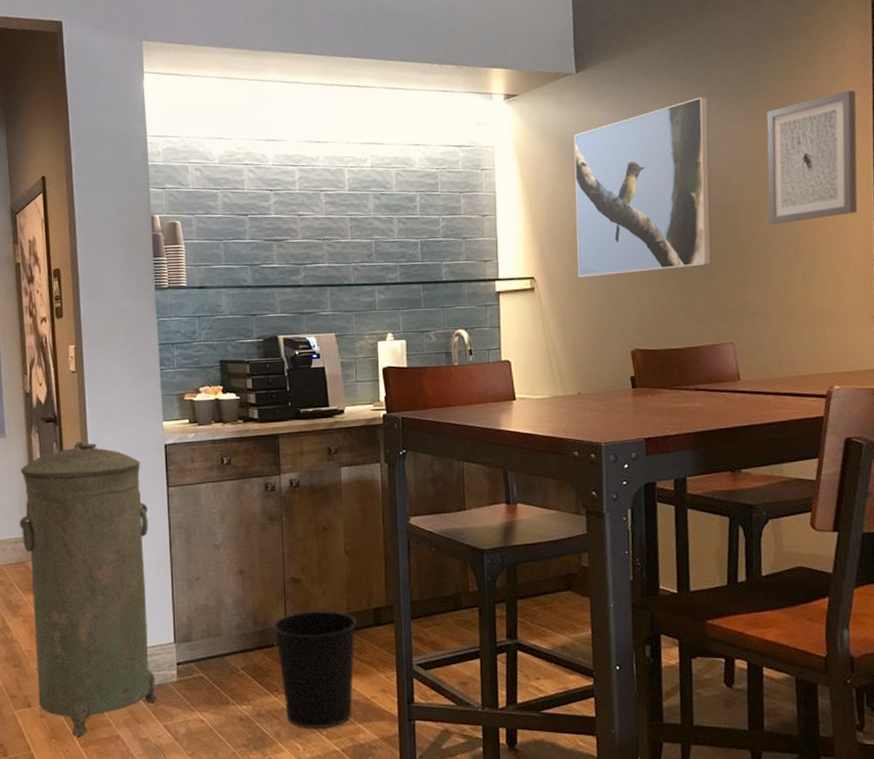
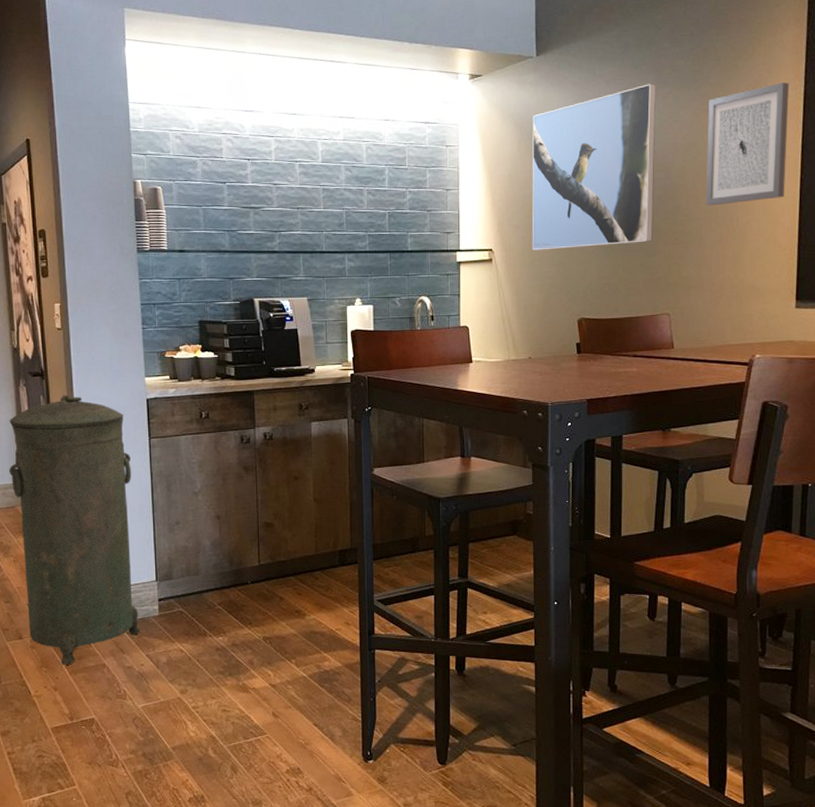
wastebasket: present [273,610,357,730] -> none [247,551,324,658]

